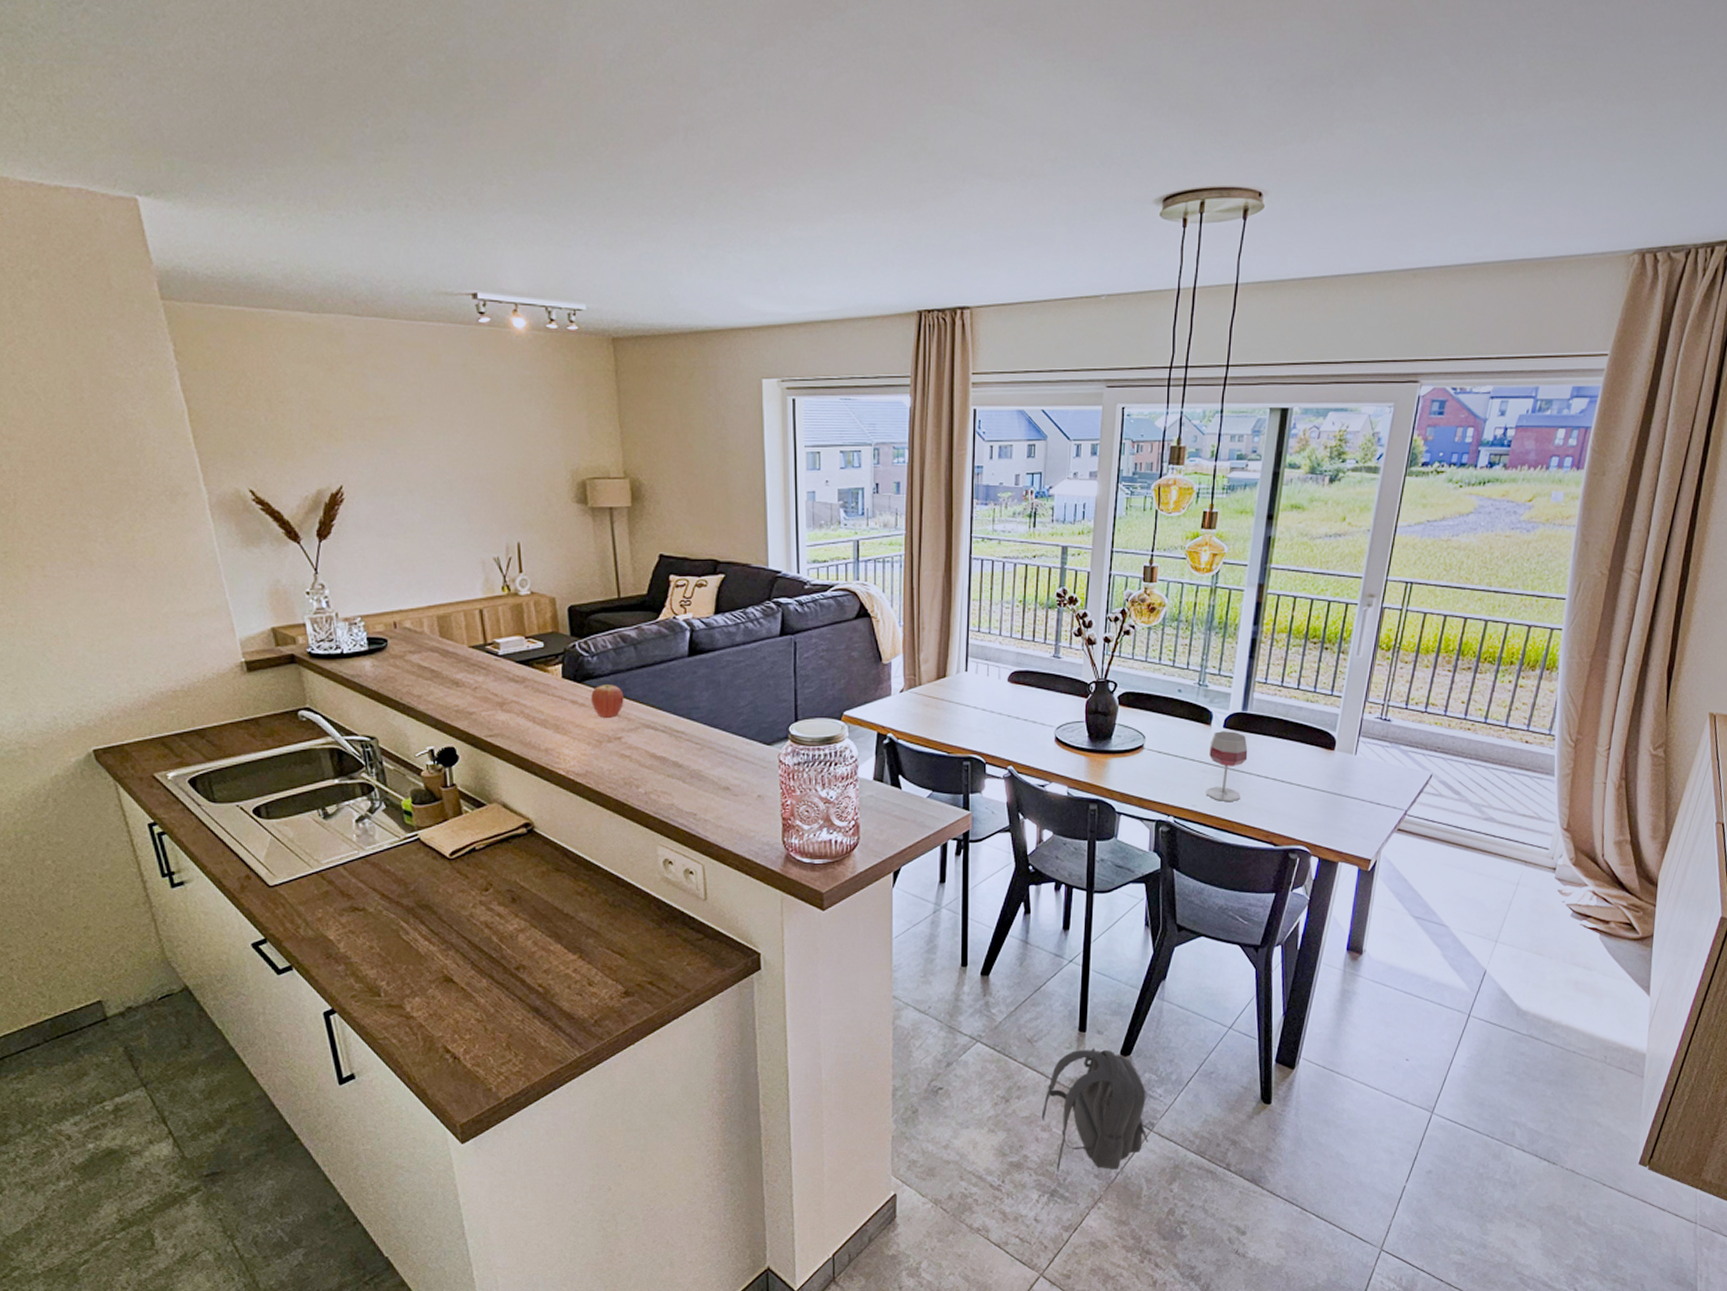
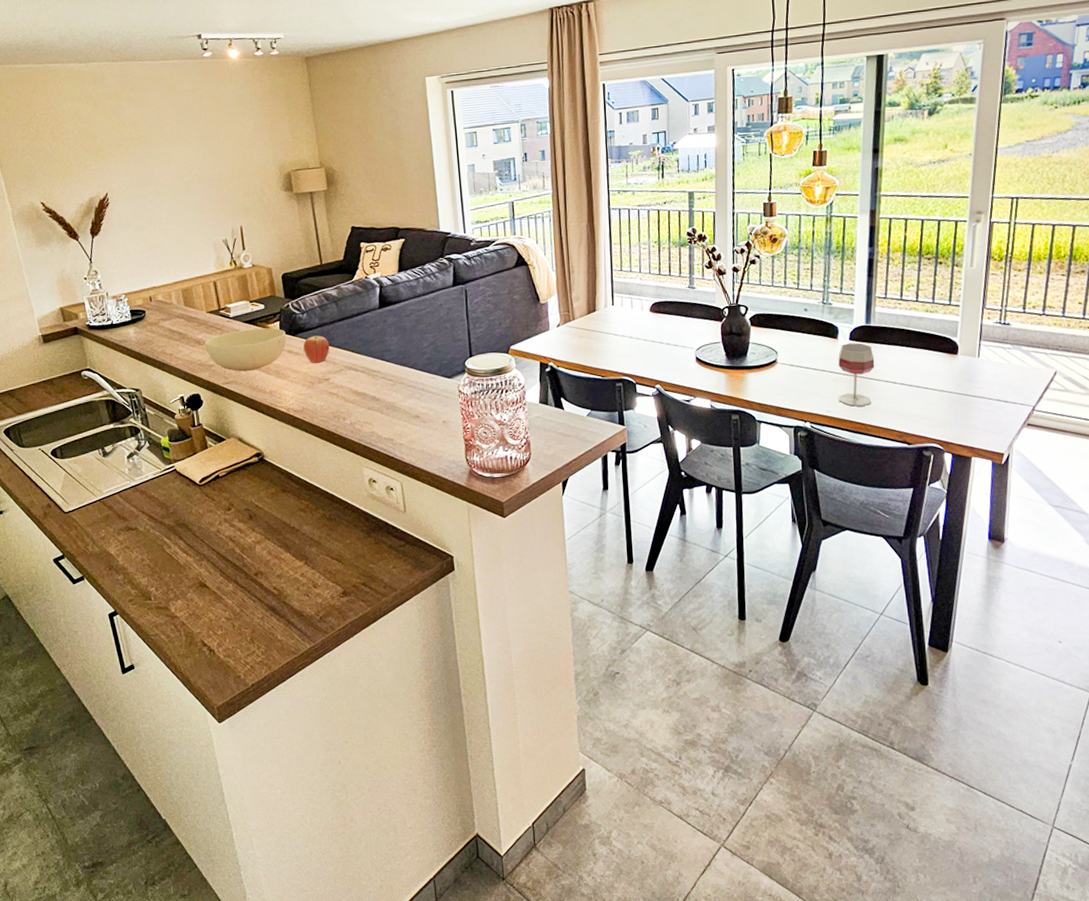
bowl: none [464,671,570,723] -> present [205,328,286,372]
backpack: present [1041,1047,1149,1173] -> none [710,634,813,750]

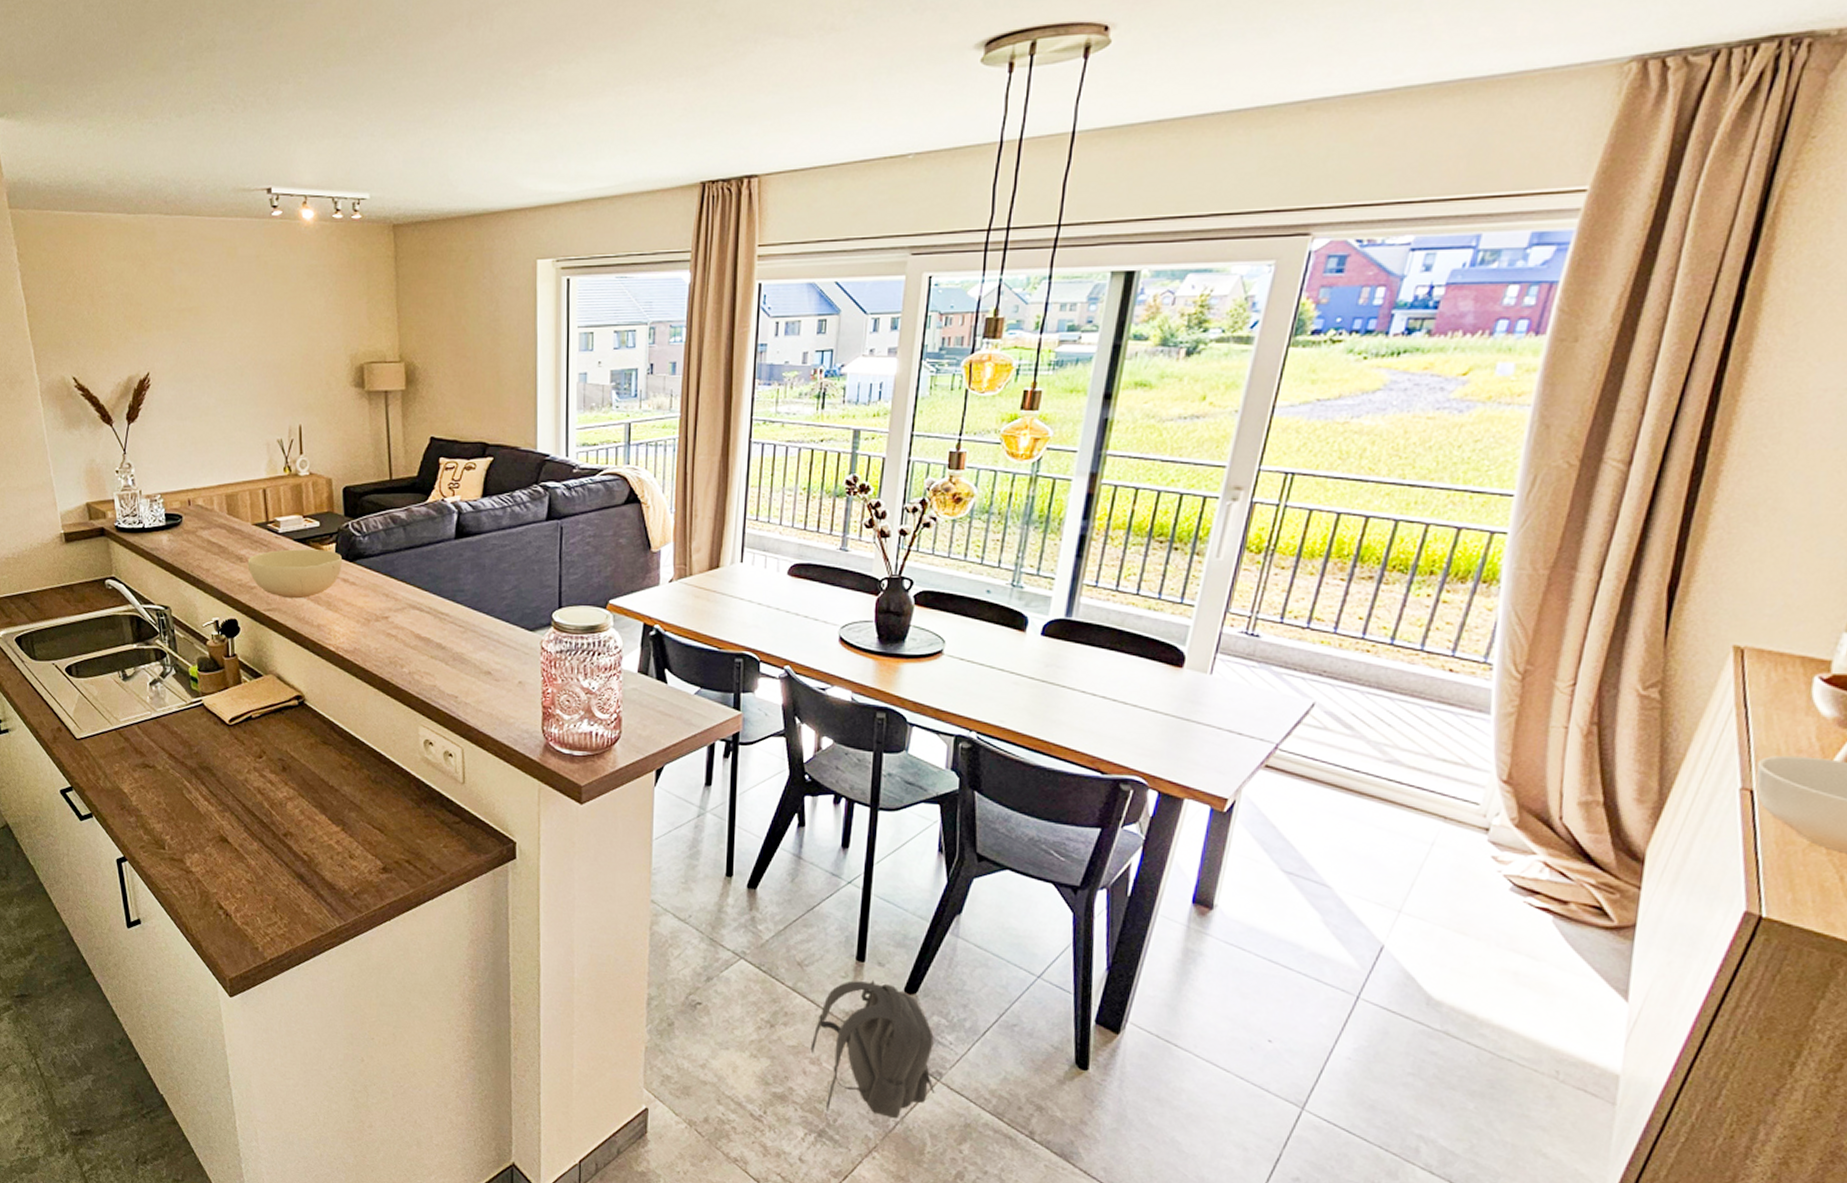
fruit: present [303,335,330,363] -> none [362,563,392,597]
backpack: none [710,634,813,750] -> present [810,980,935,1119]
wineglass: present [838,343,875,407] -> none [1017,639,1071,721]

